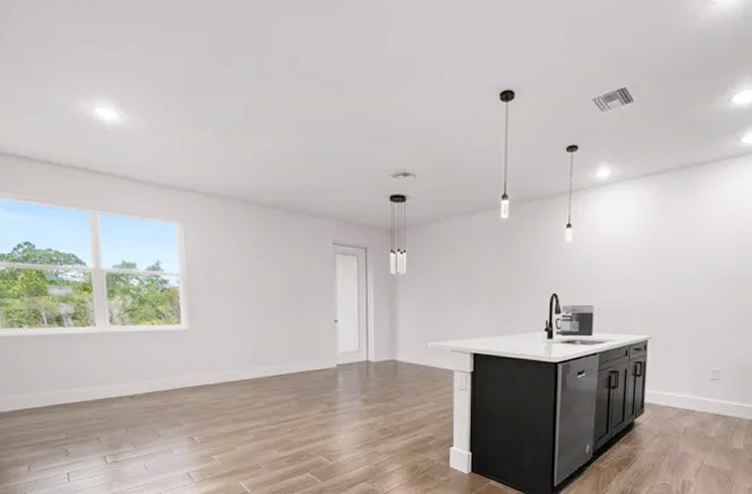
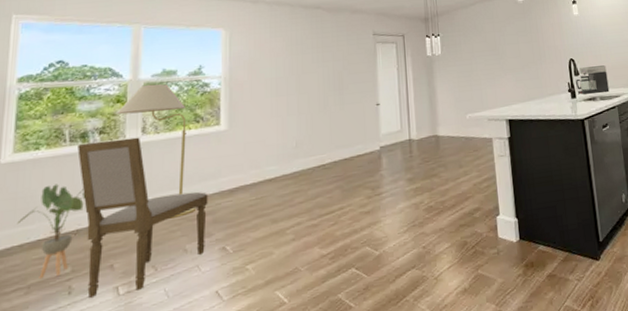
house plant: none [15,361,69,441] -> present [17,184,86,279]
dining chair: none [55,326,176,462] -> present [77,137,208,298]
floor lamp: none [85,275,165,405] -> present [116,83,195,219]

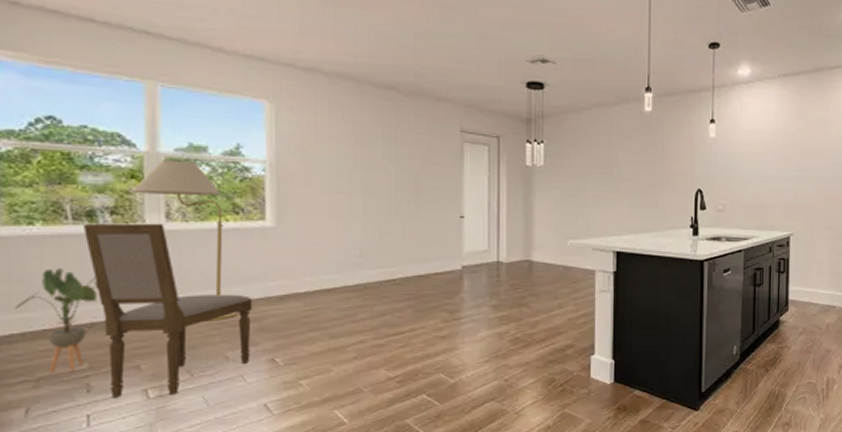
coffee maker: present [576,65,610,95] -> none [701,201,739,234]

